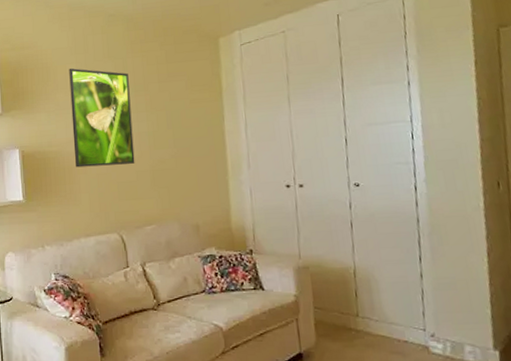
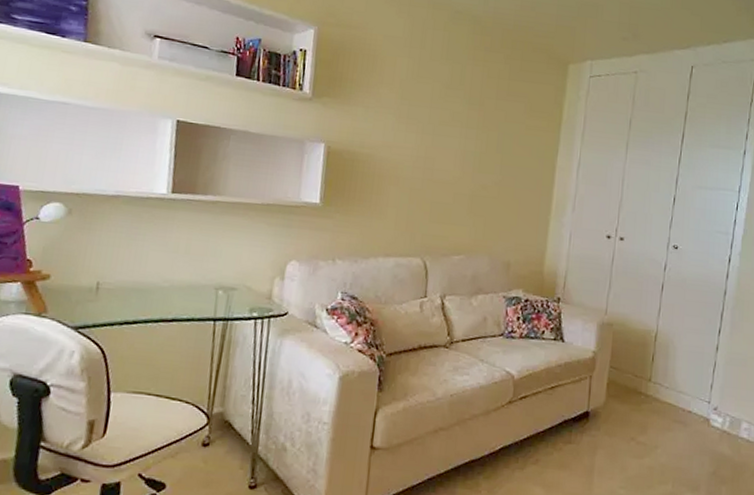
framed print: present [69,68,135,168] -> none [387,63,465,184]

